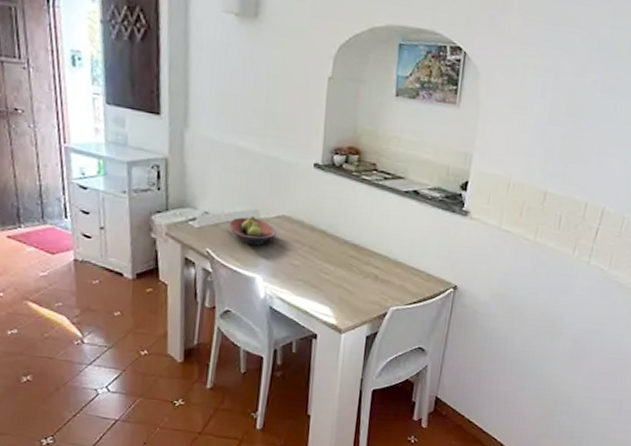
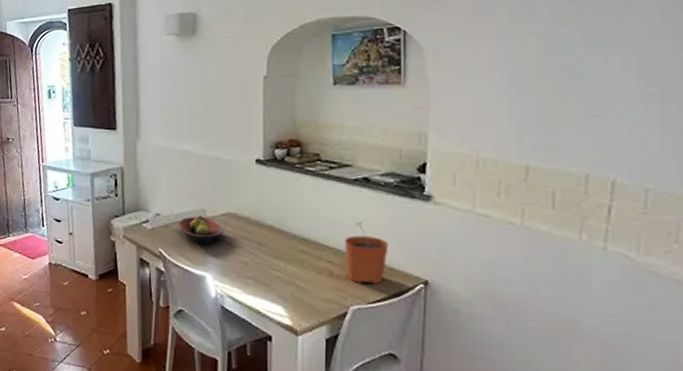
plant pot: none [390,231,429,288] -> present [344,222,389,285]

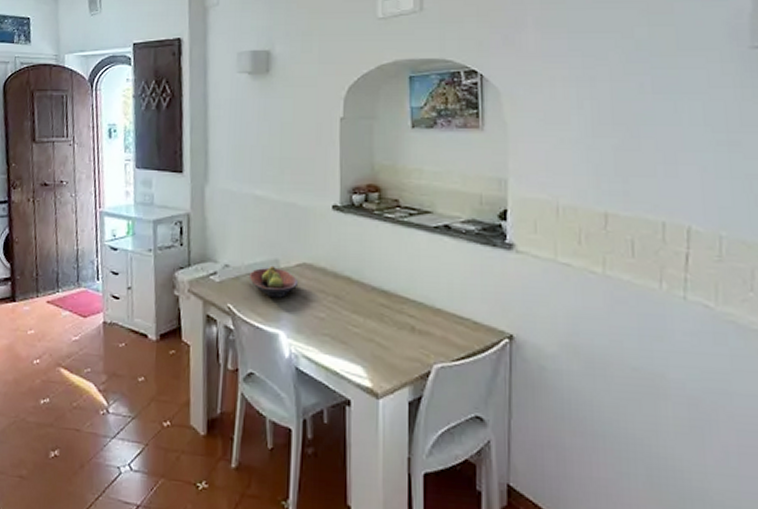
plant pot: present [344,222,389,285] -> none [425,272,472,340]

